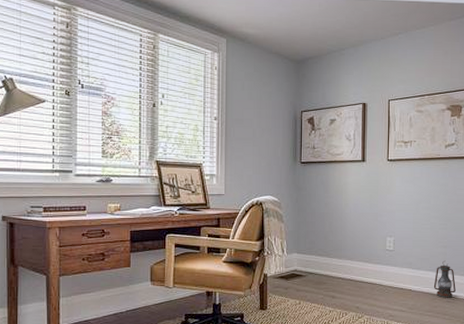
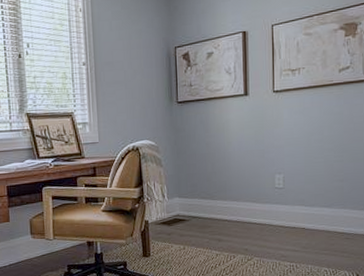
lantern: present [433,260,456,298] -> none [329,195,355,235]

